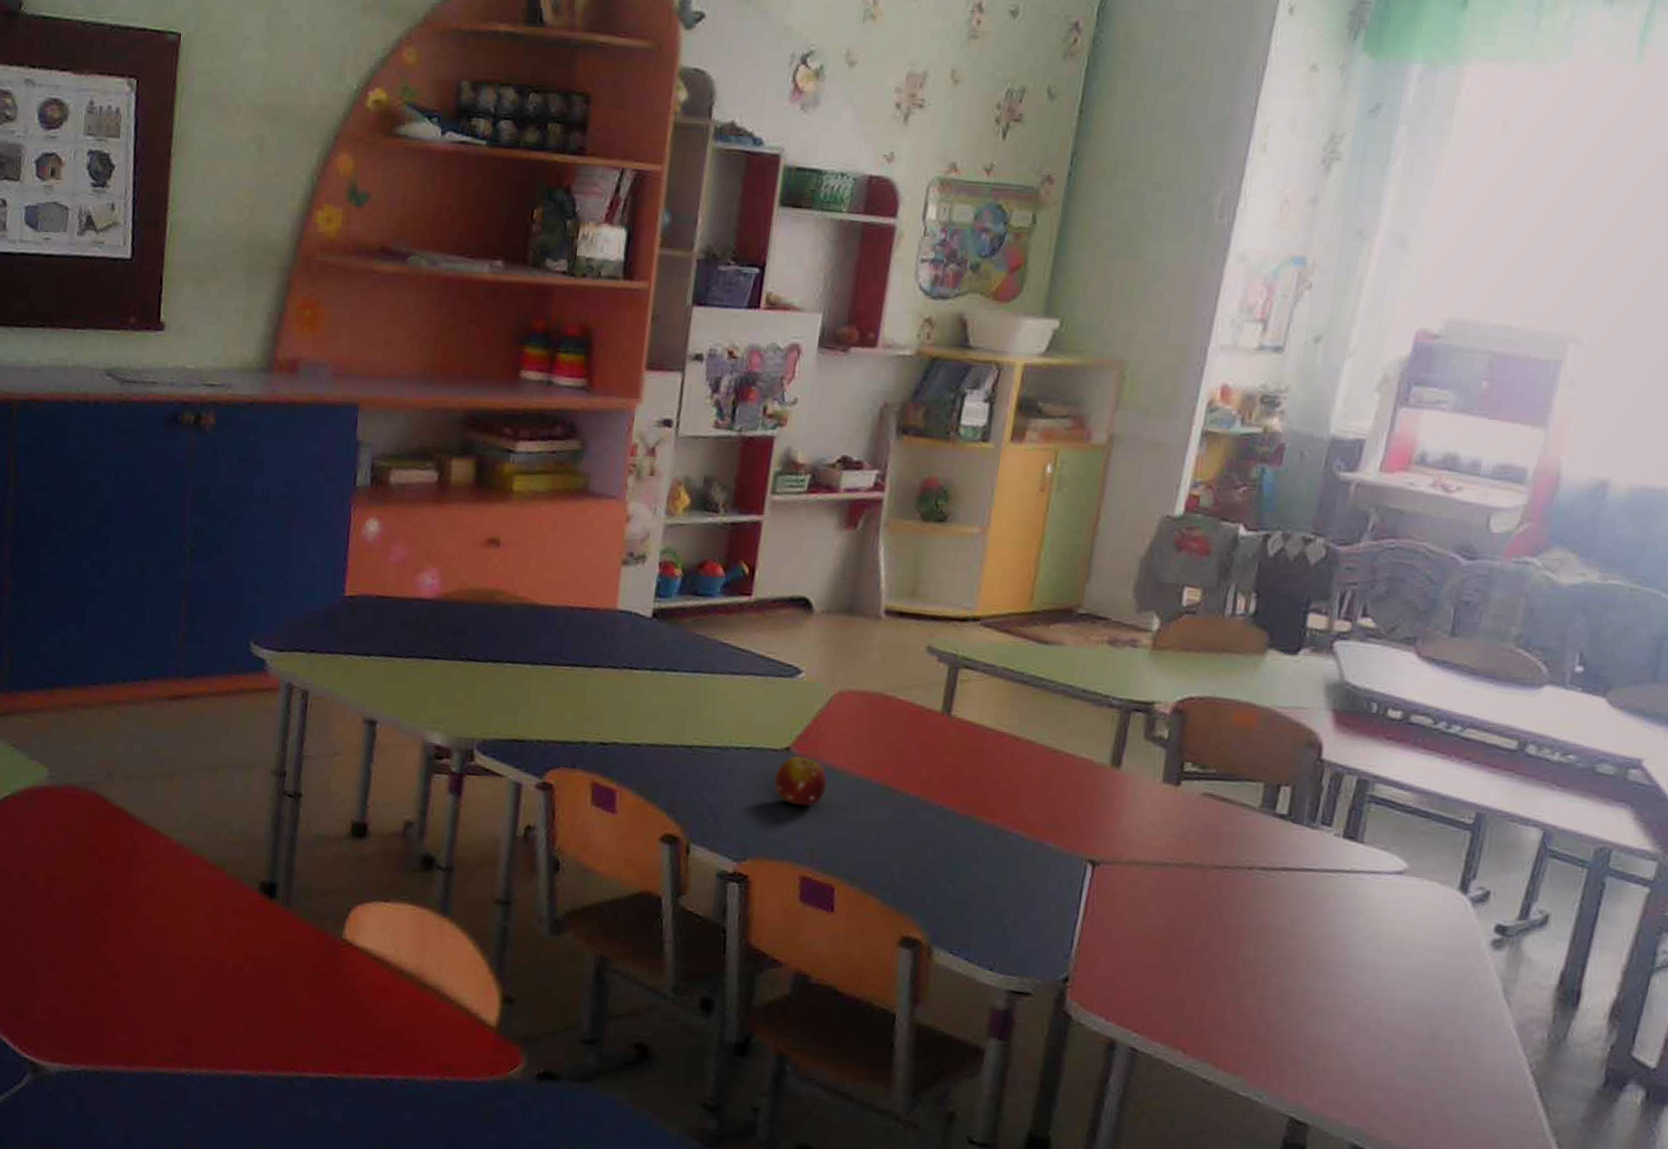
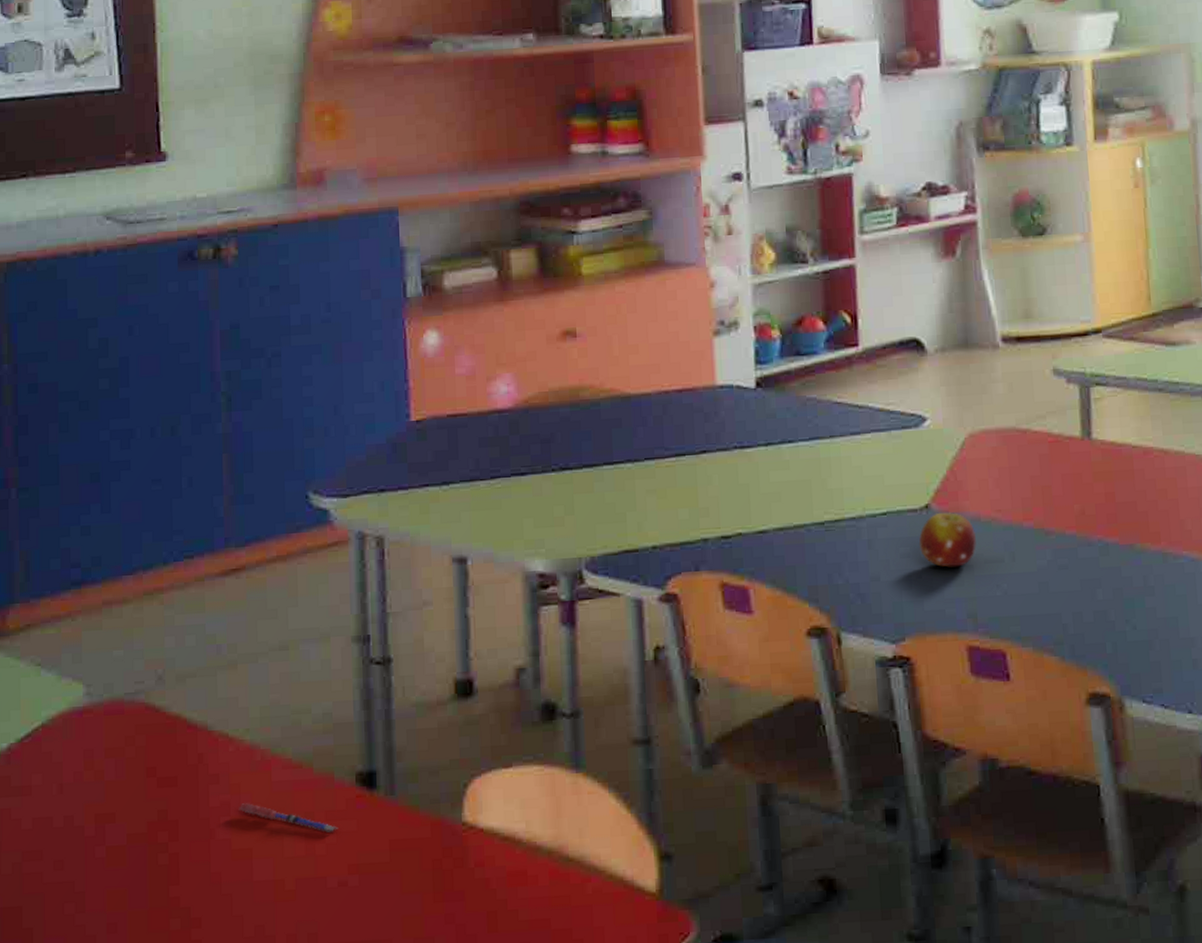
pen: none [161,889,240,926] -> present [238,803,339,832]

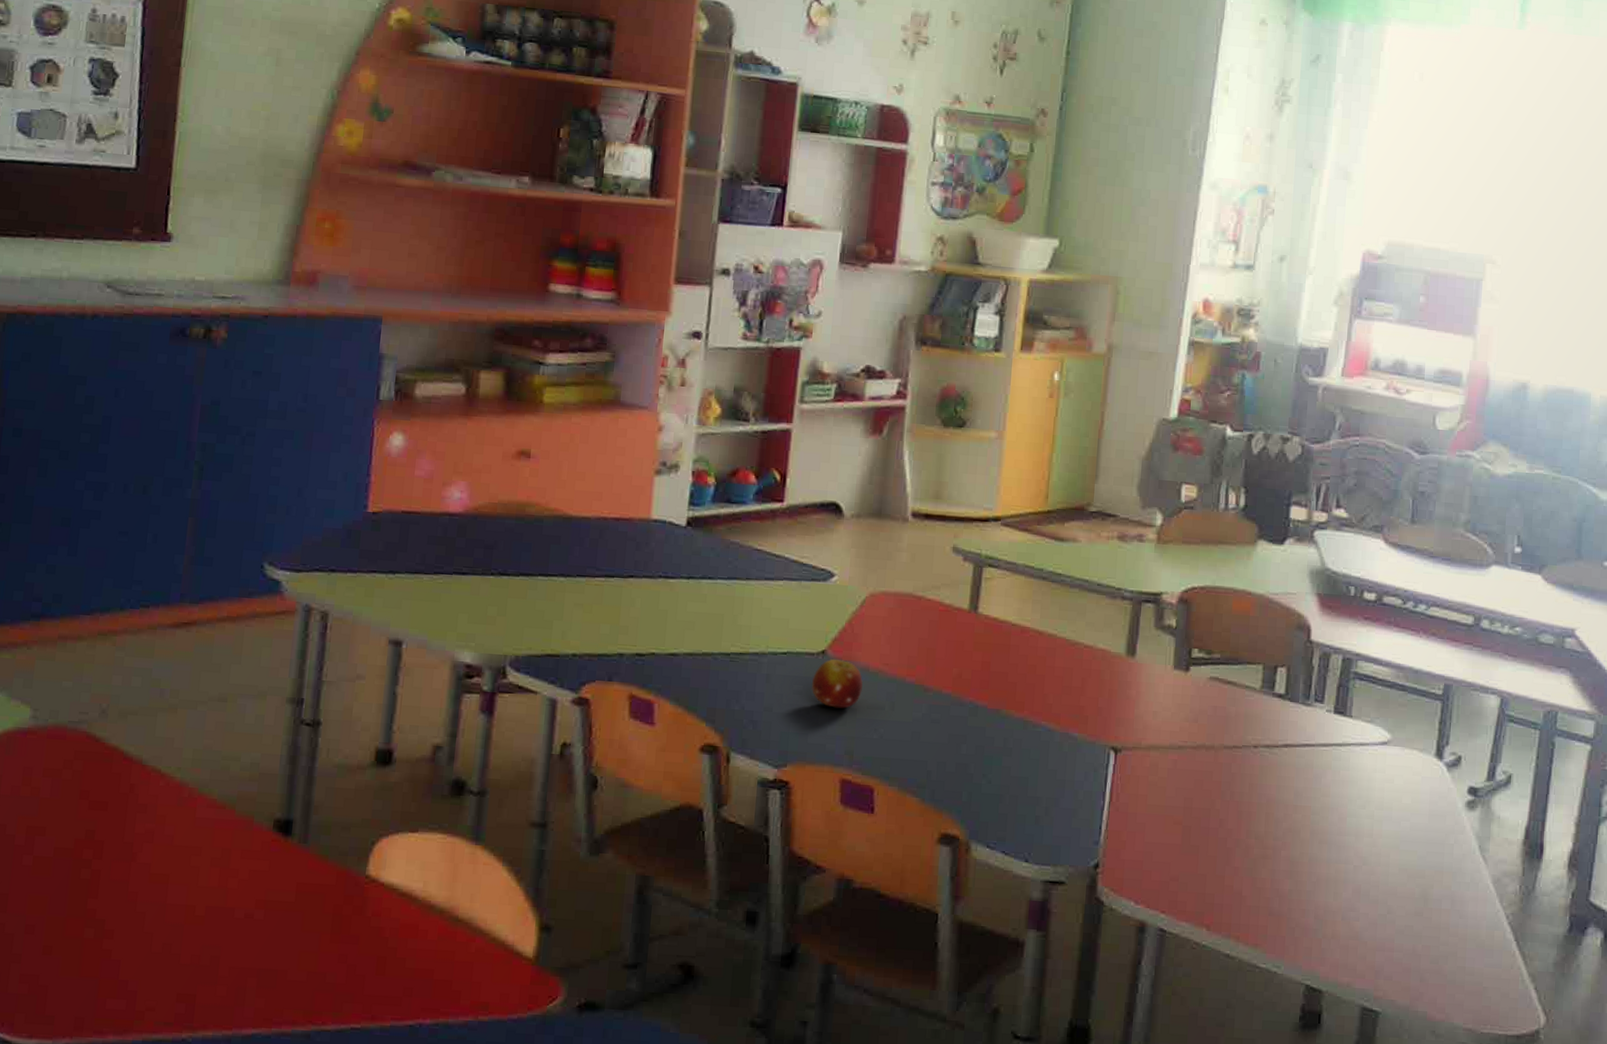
pen: present [238,803,339,832] -> none [161,833,252,869]

